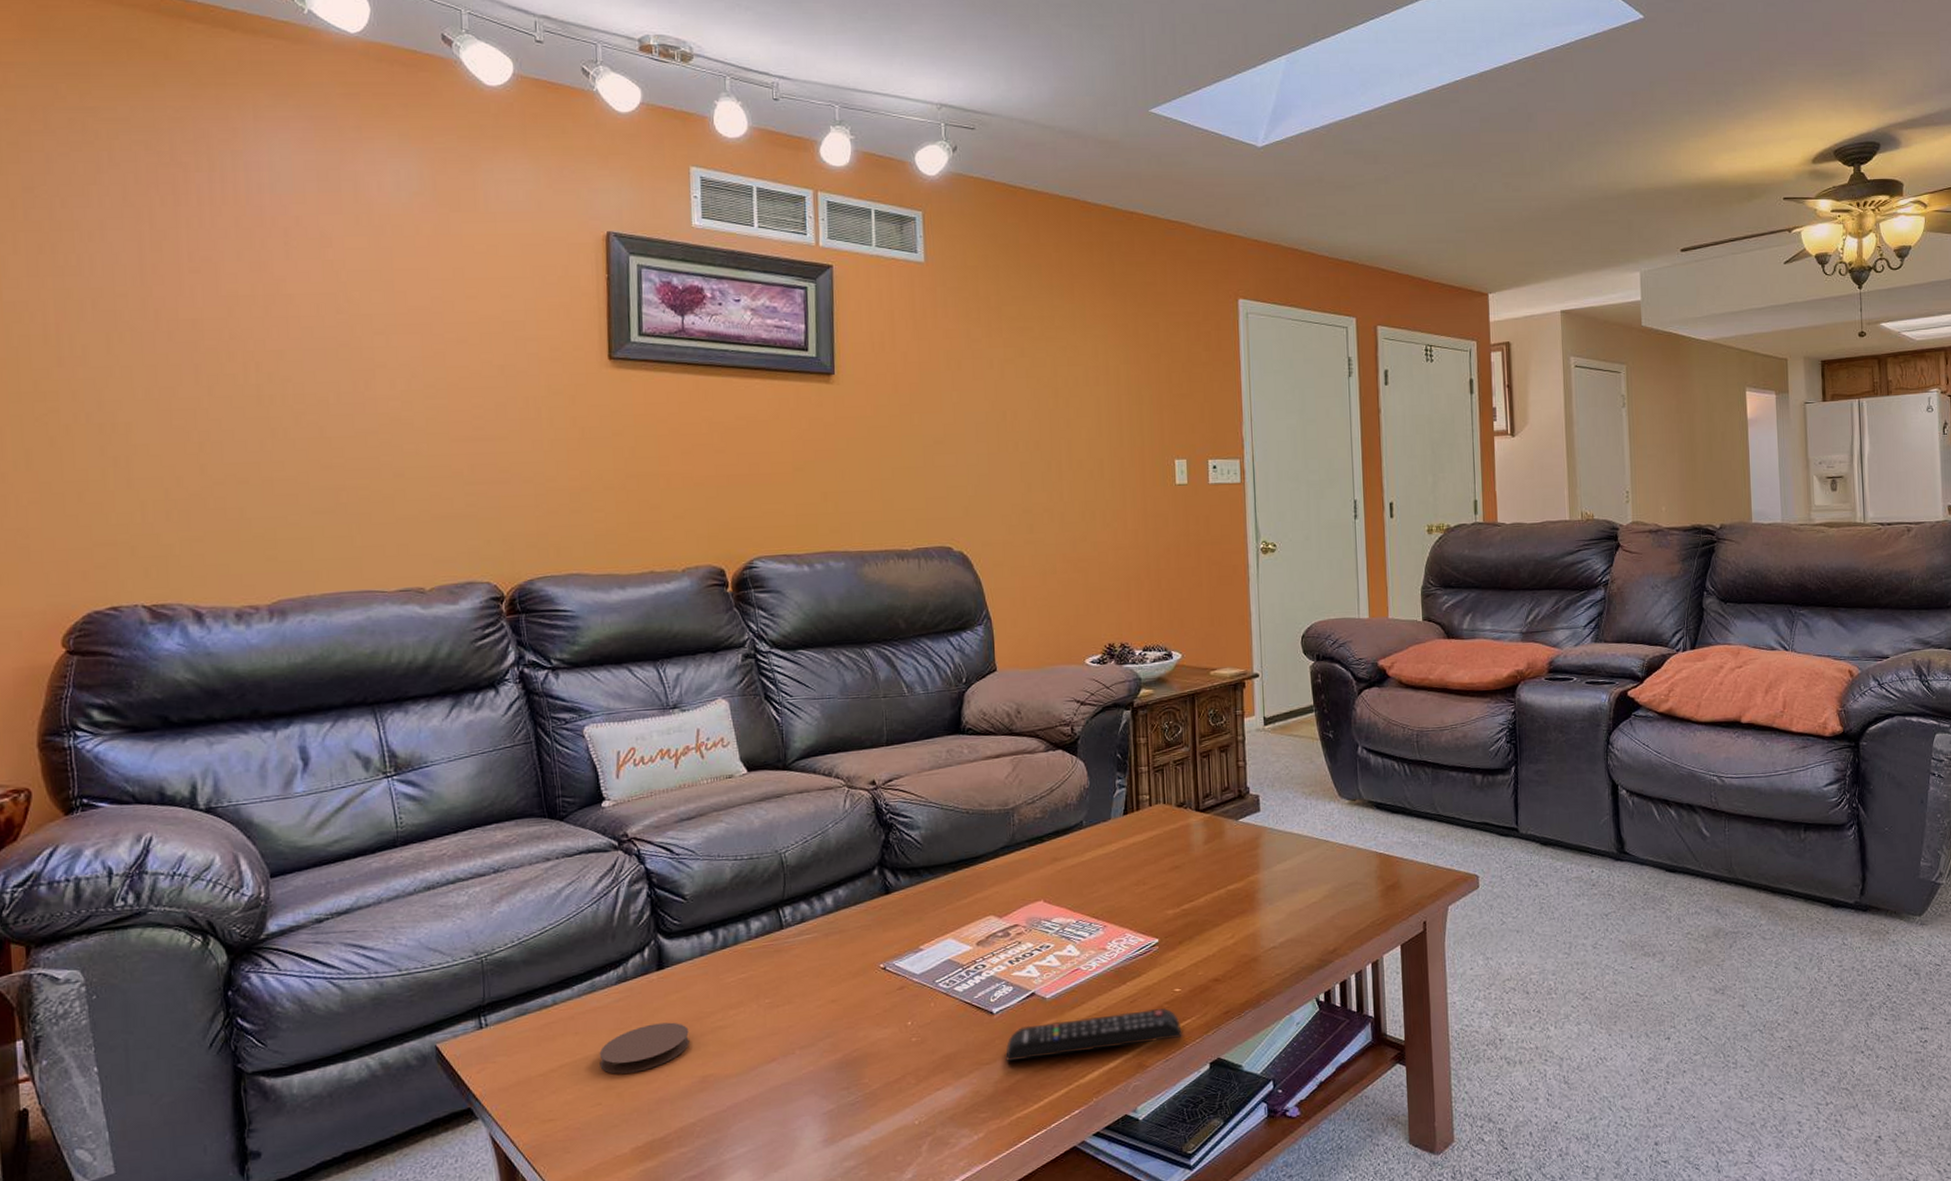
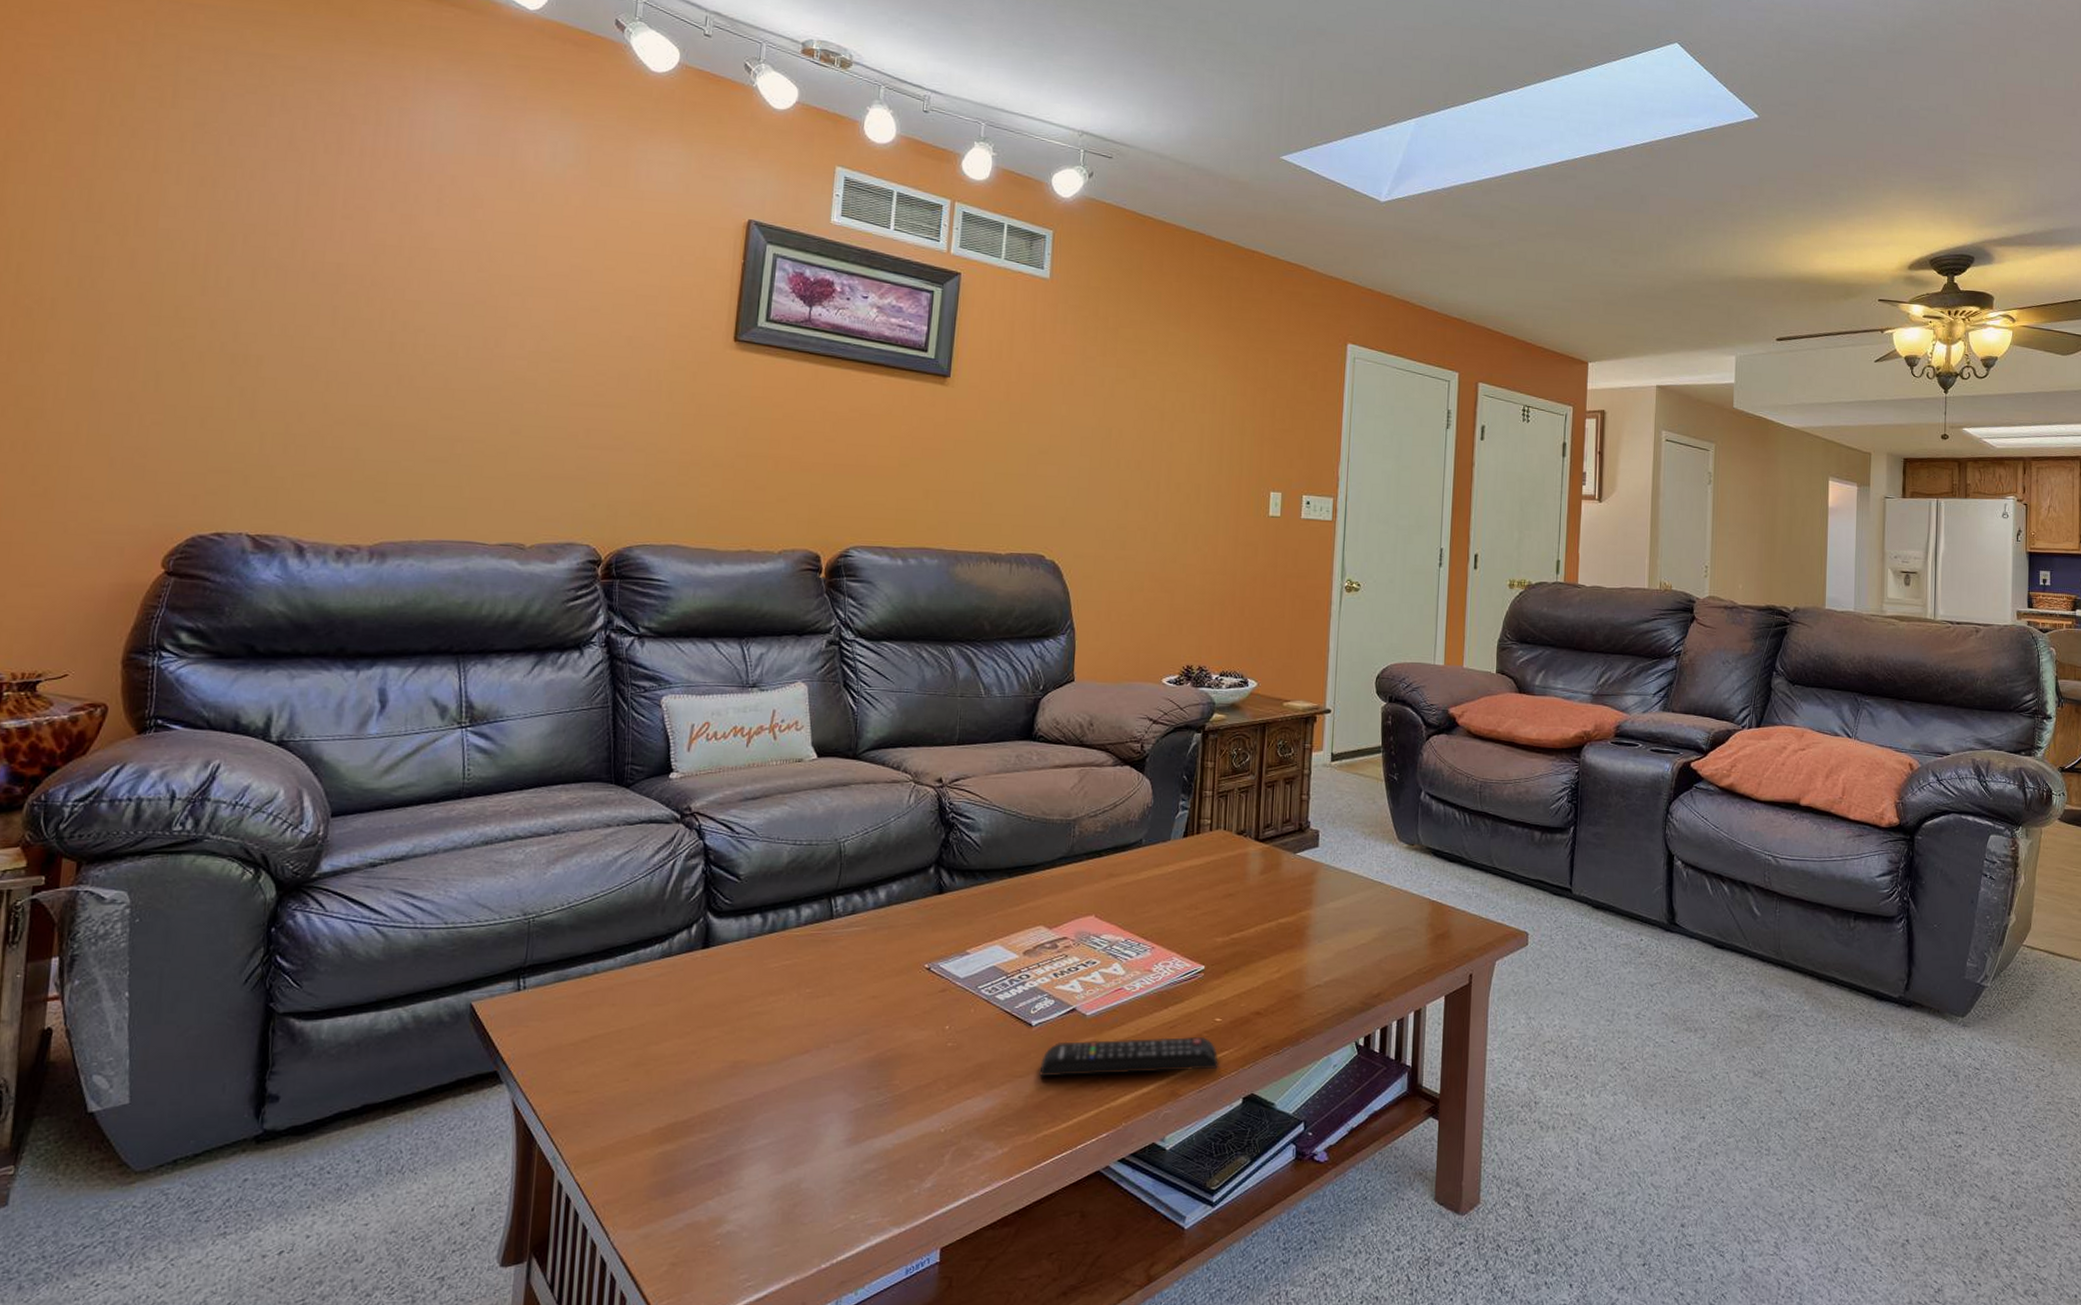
coaster: present [599,1022,689,1074] -> none [632,1003,726,1051]

